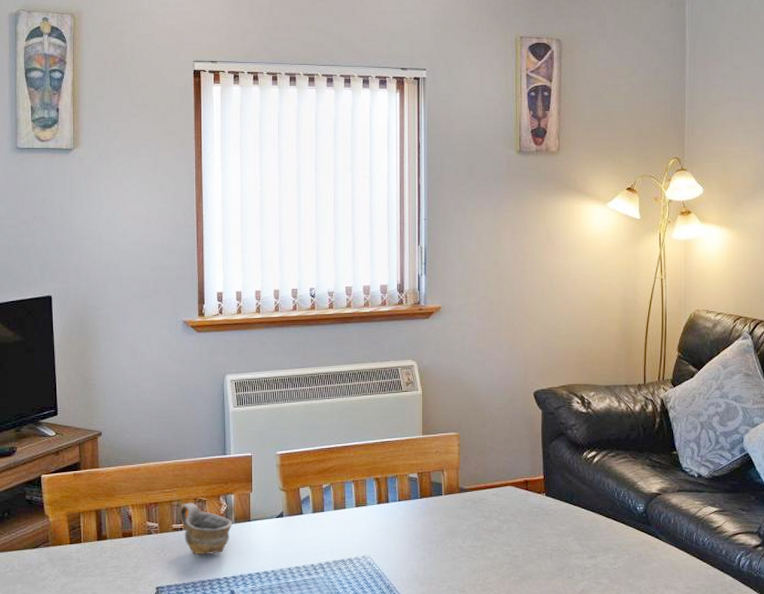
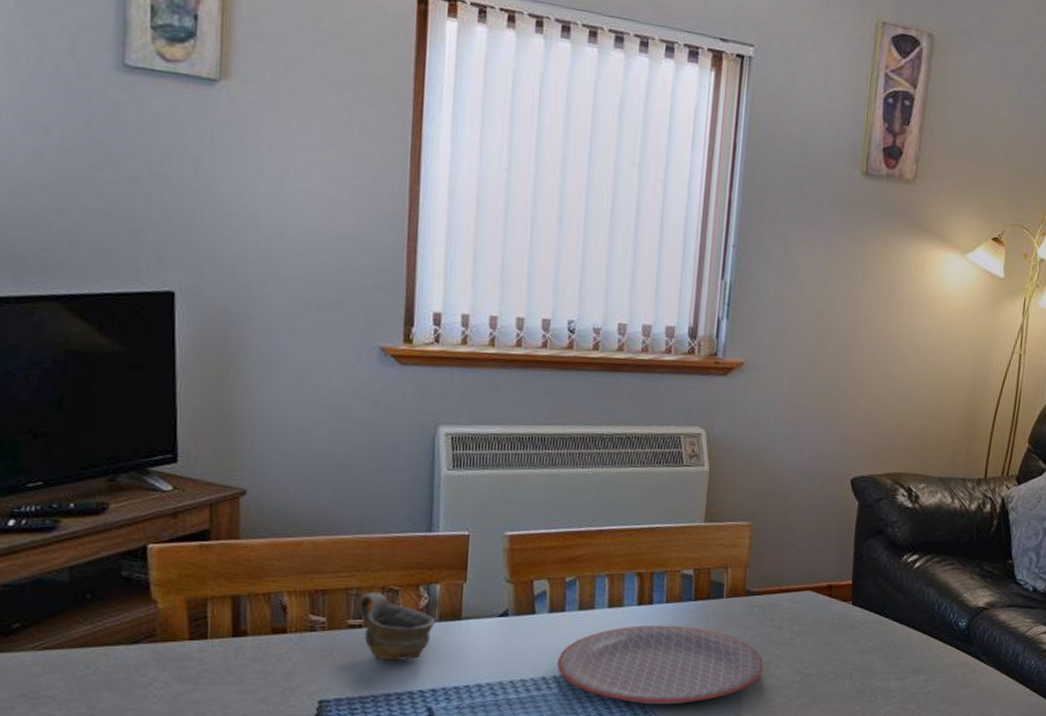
plate: none [321,519,479,585] -> present [557,625,764,705]

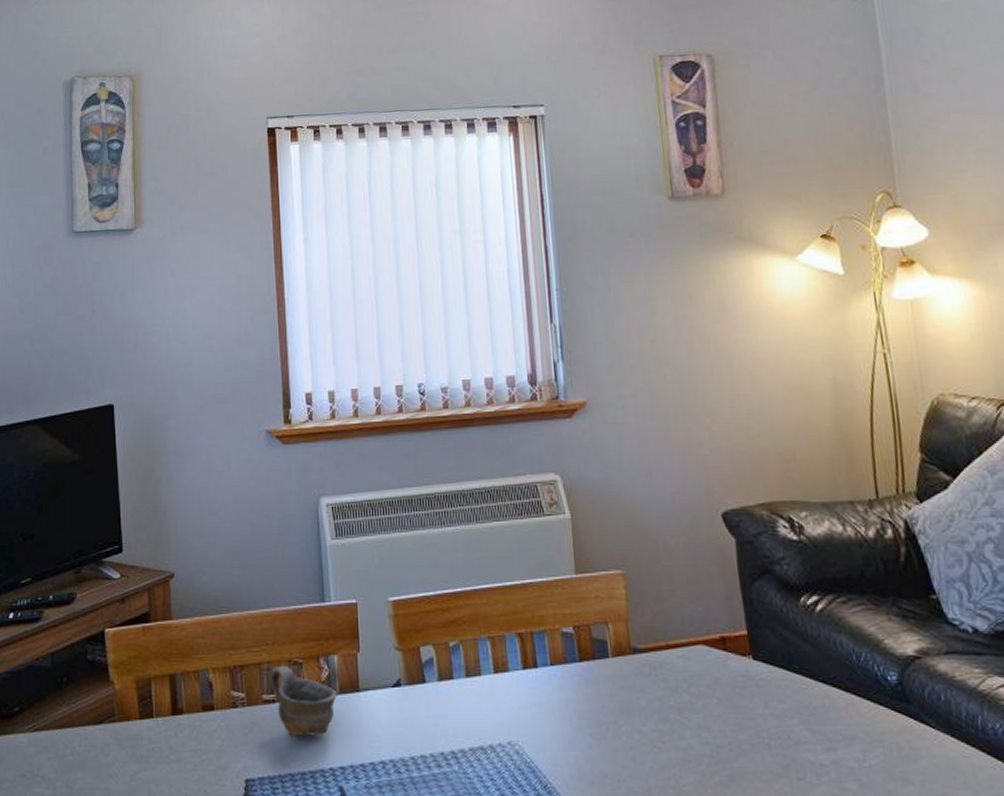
plate: present [557,625,764,705] -> none [453,691,667,784]

